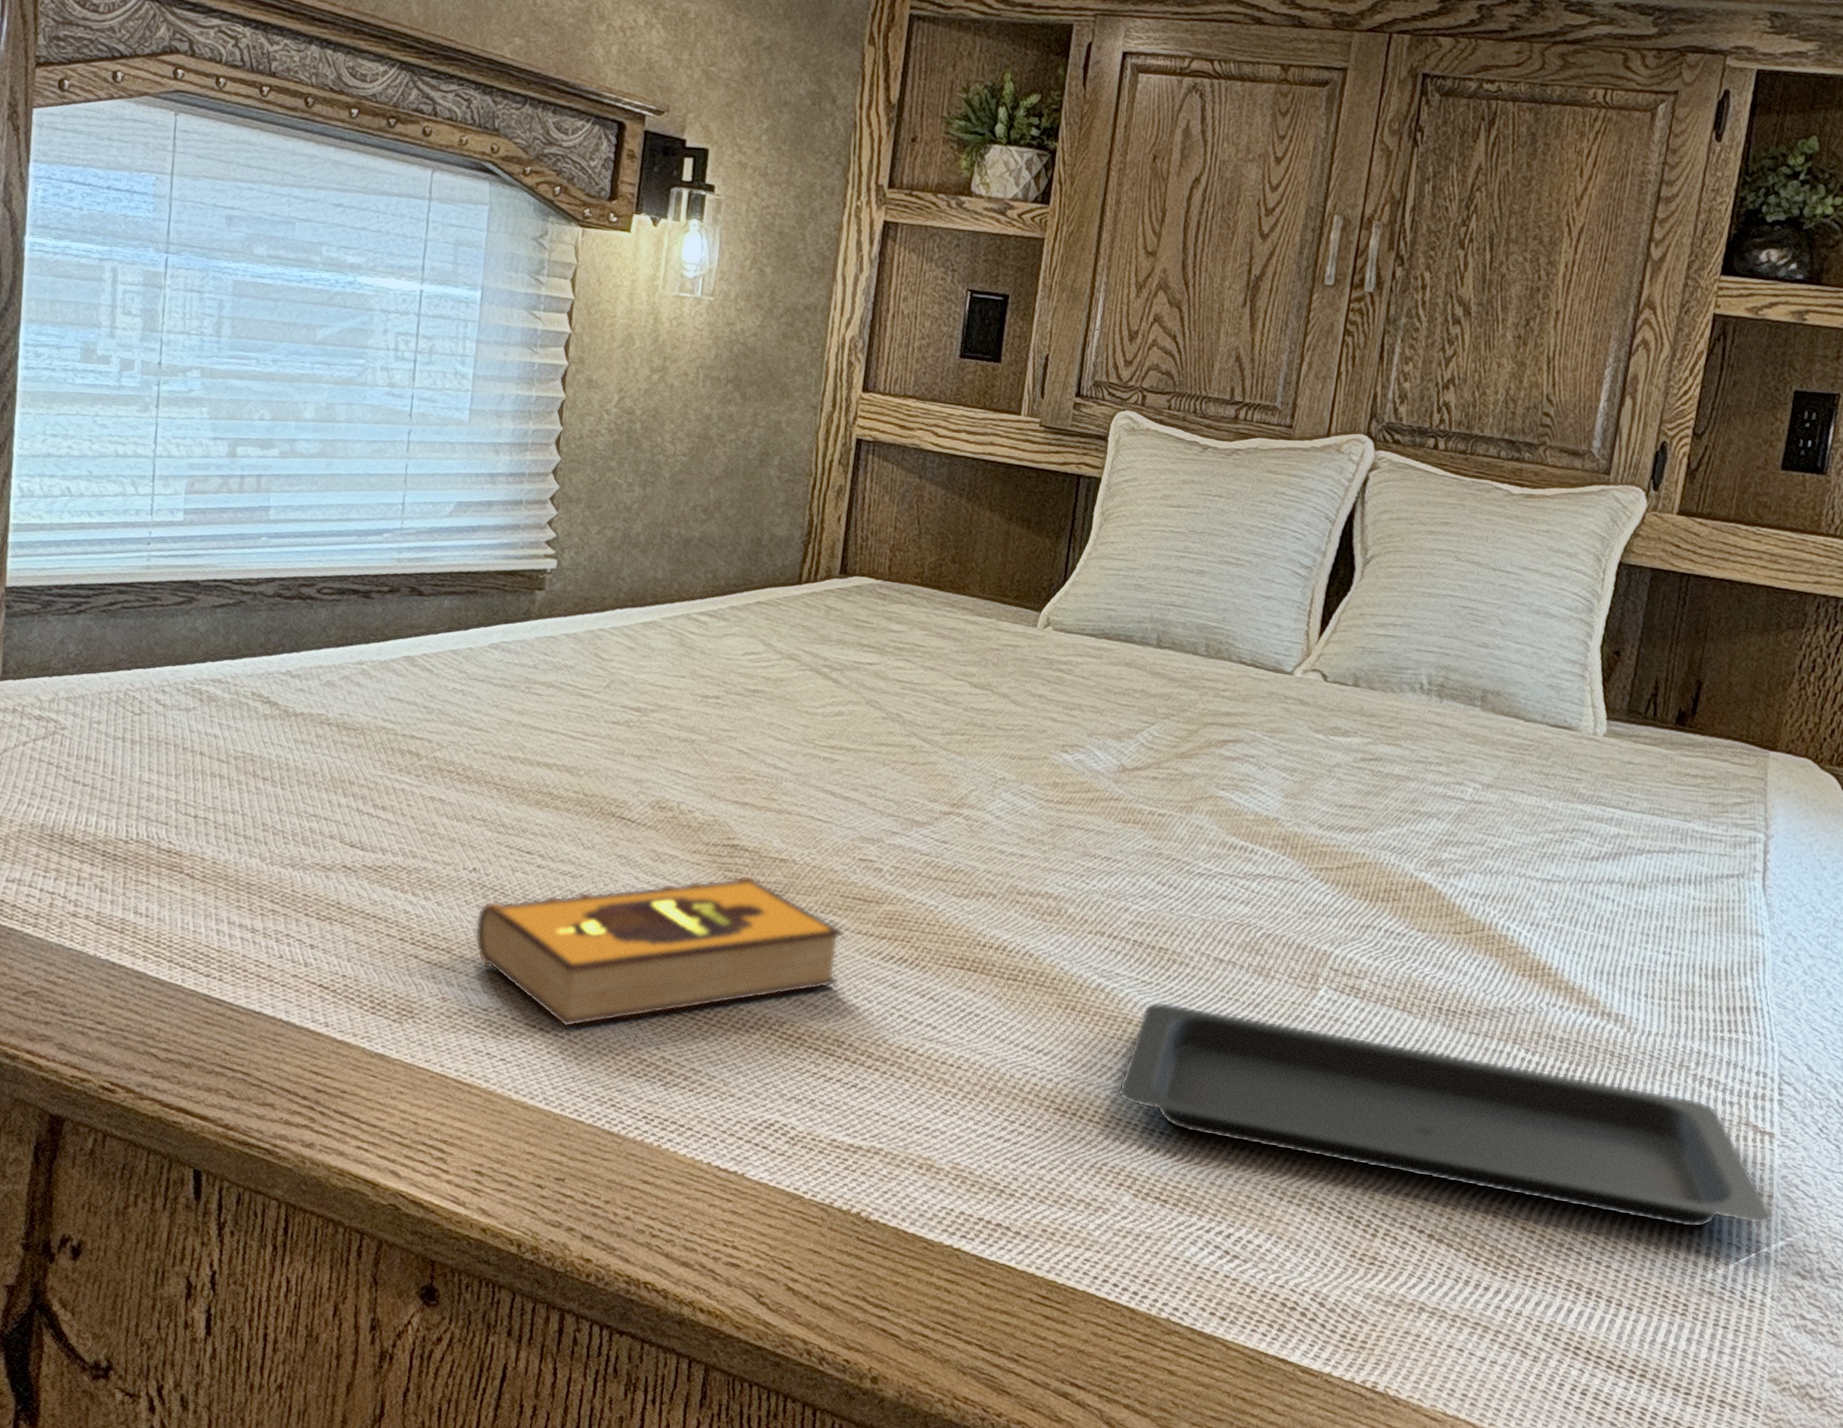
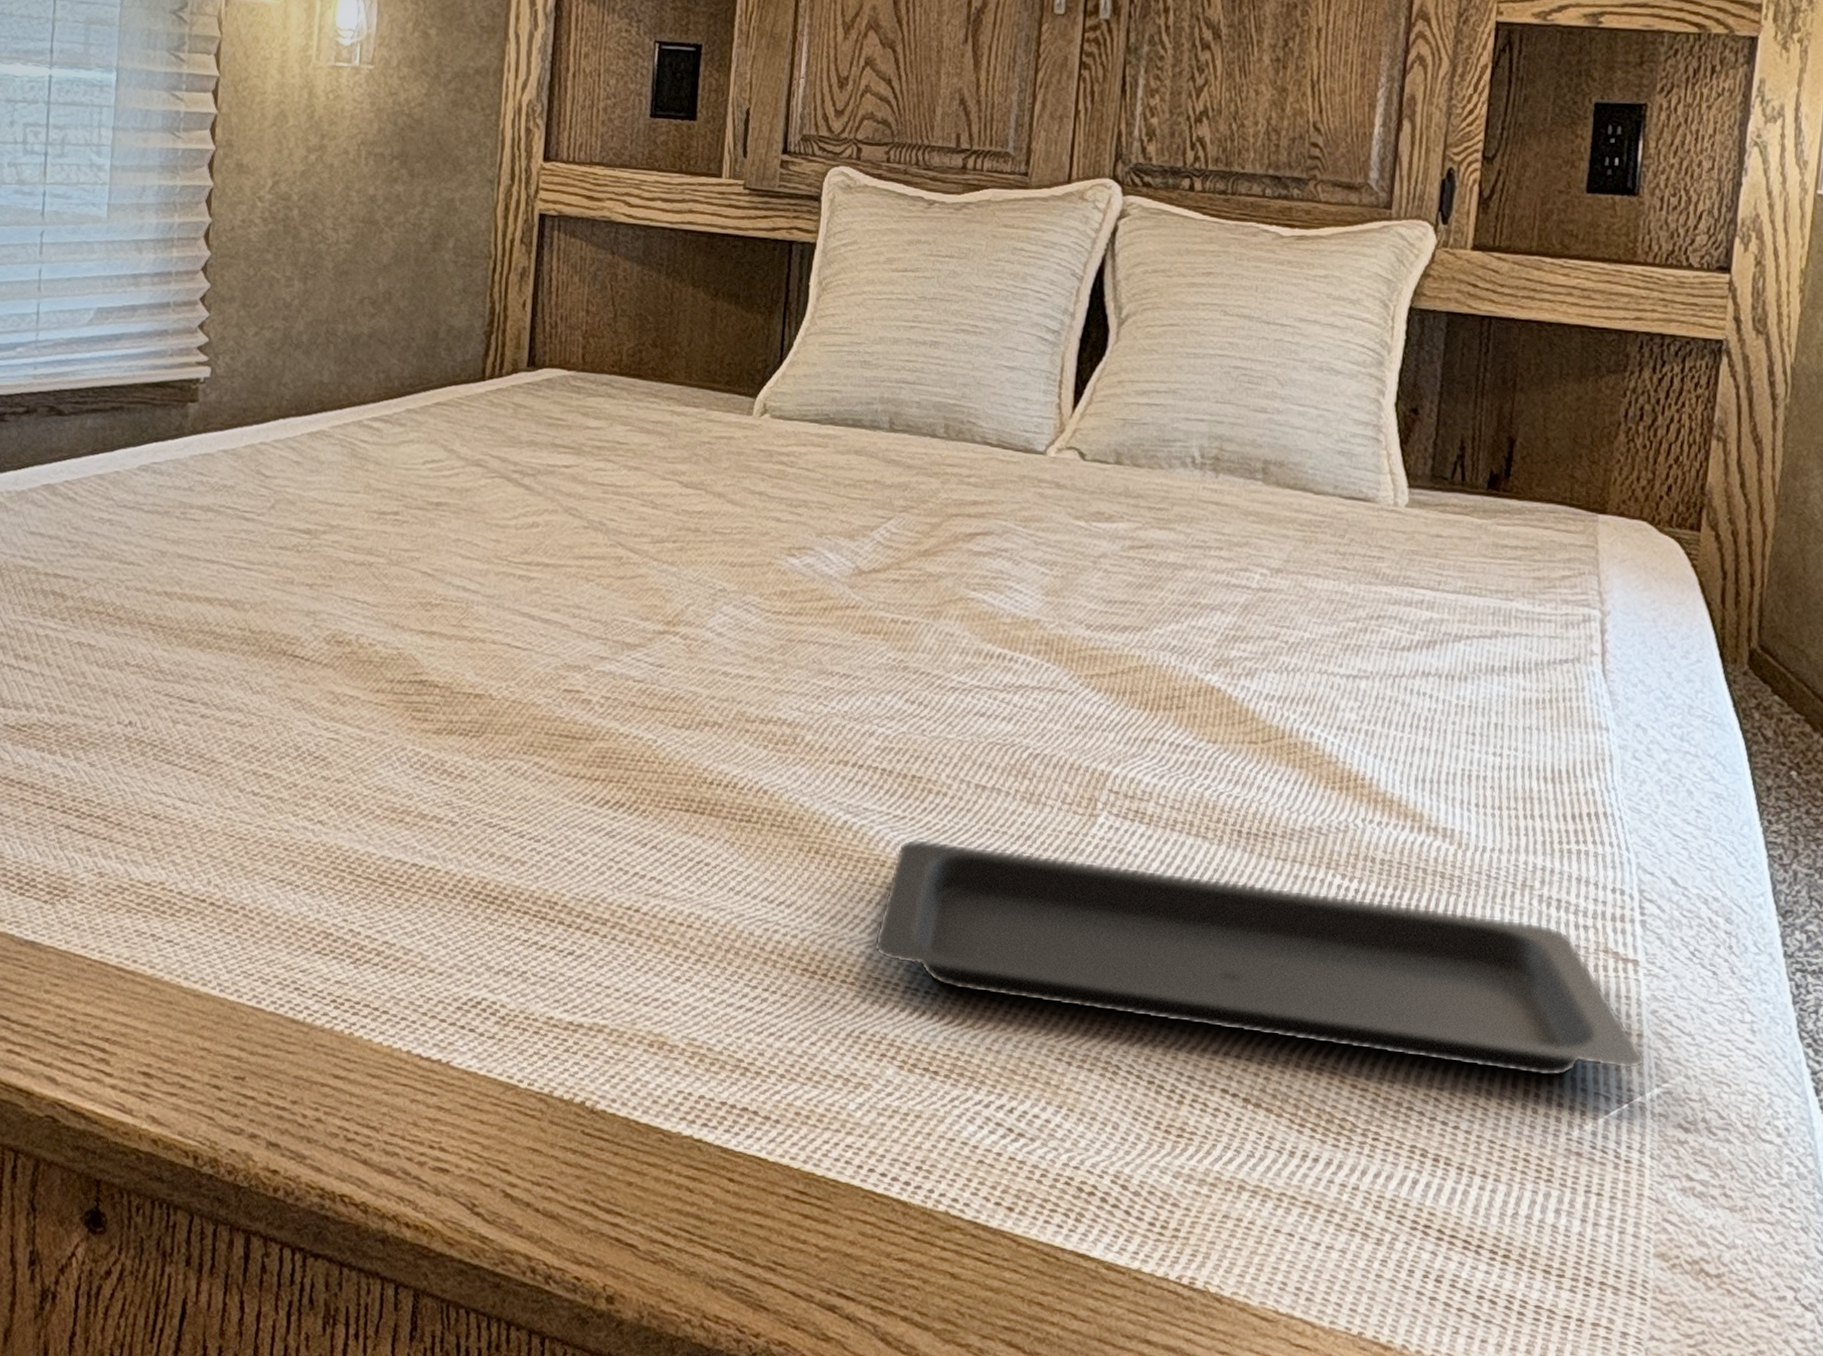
hardback book: present [474,875,845,1027] -> none [132,714,552,900]

